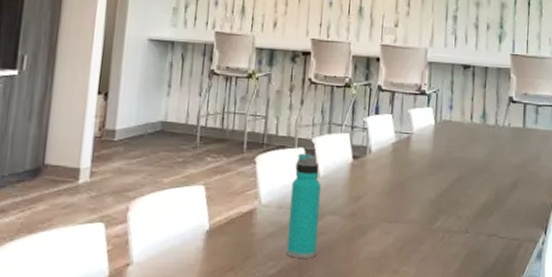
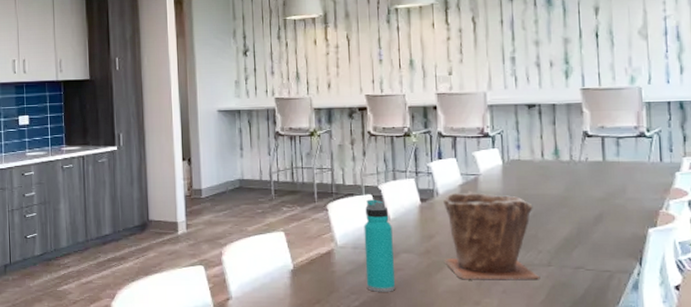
plant pot: none [369,150,458,247] -> present [443,191,540,279]

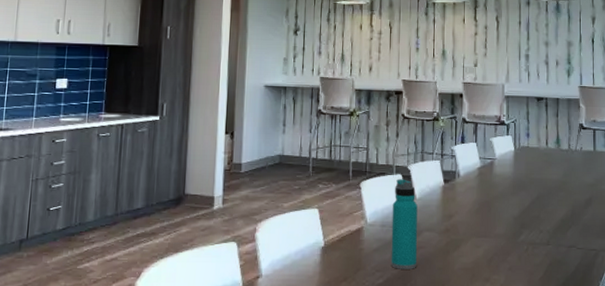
plant pot: present [443,191,540,279] -> none [461,173,540,257]

